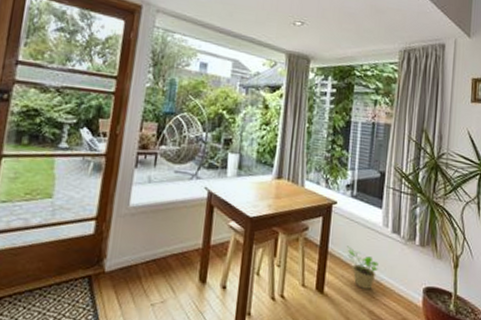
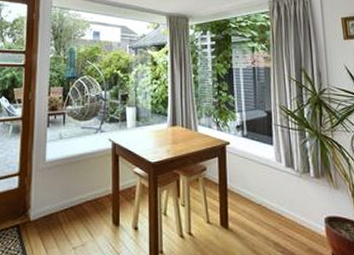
potted plant: present [347,246,379,289] -> none [245,182,278,222]

